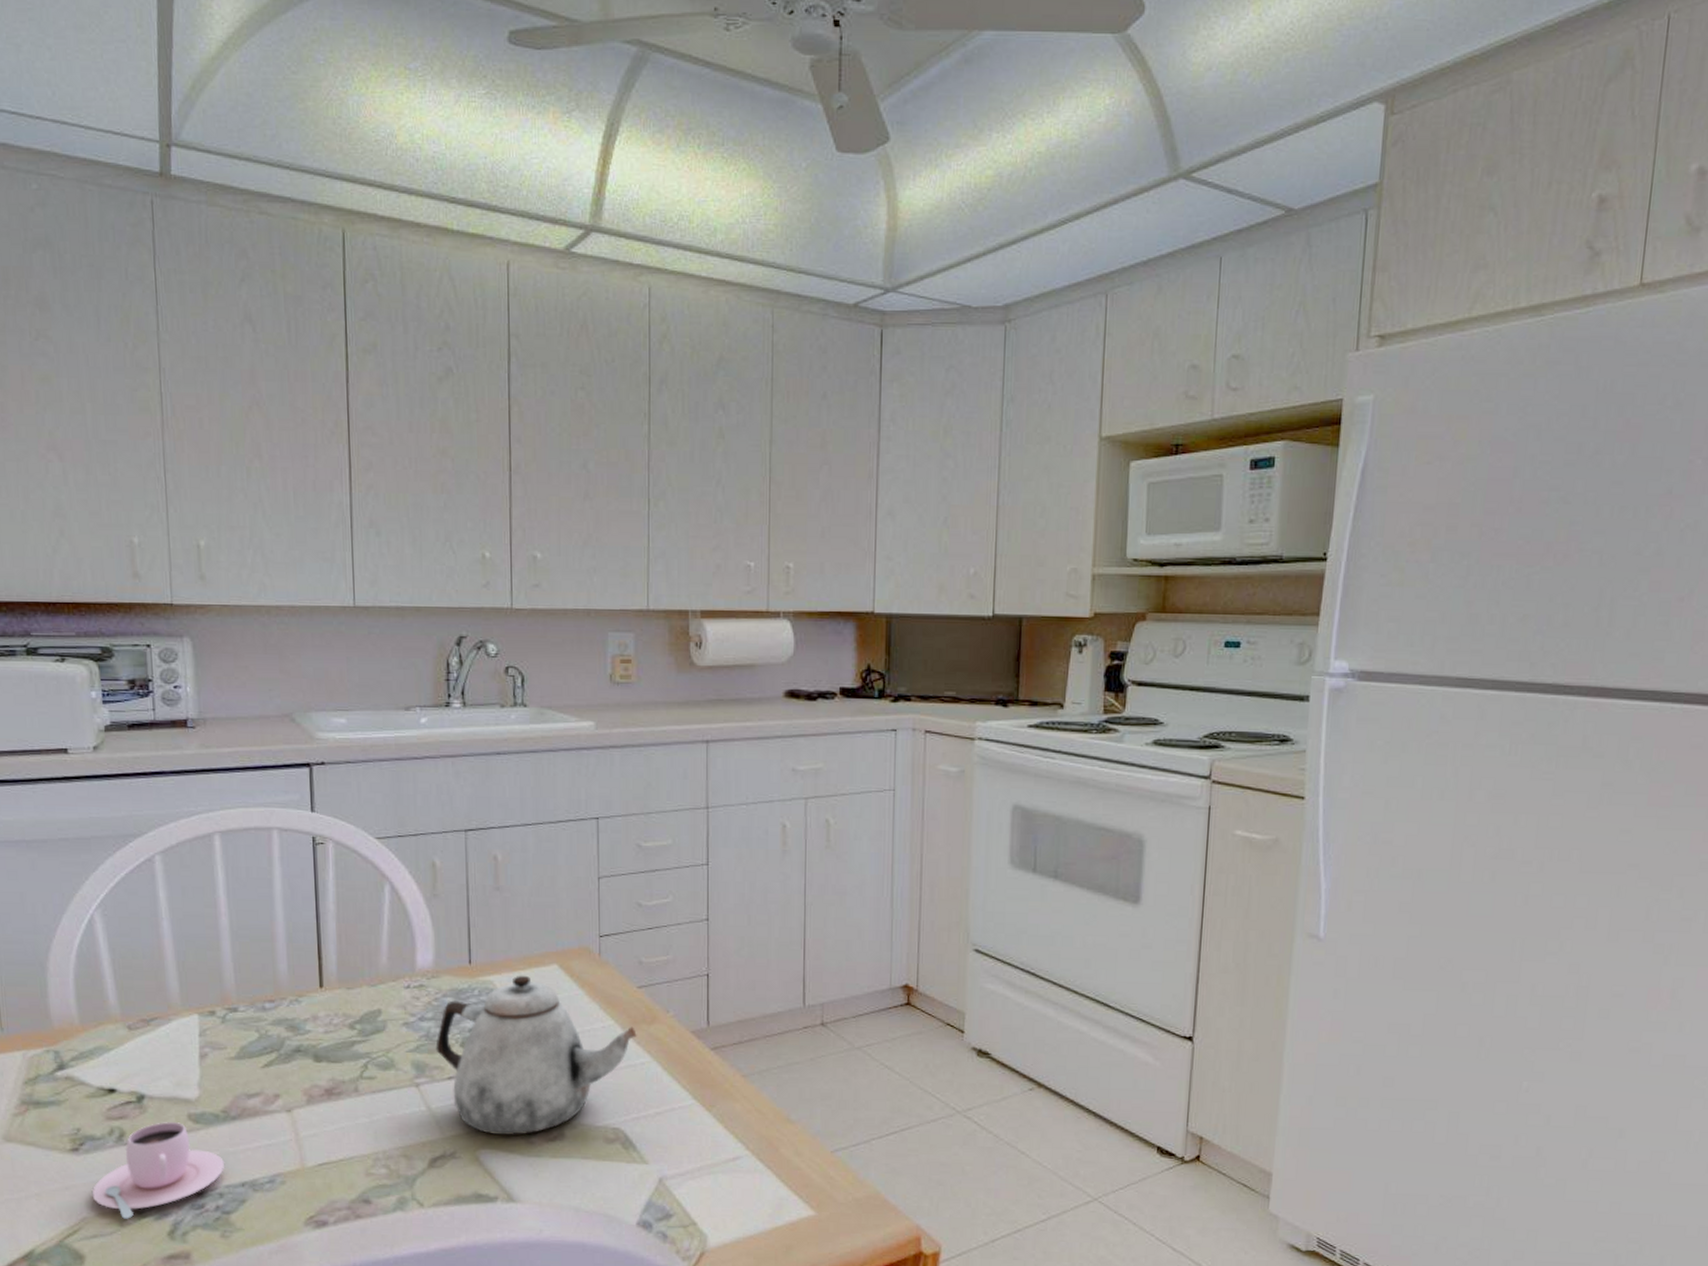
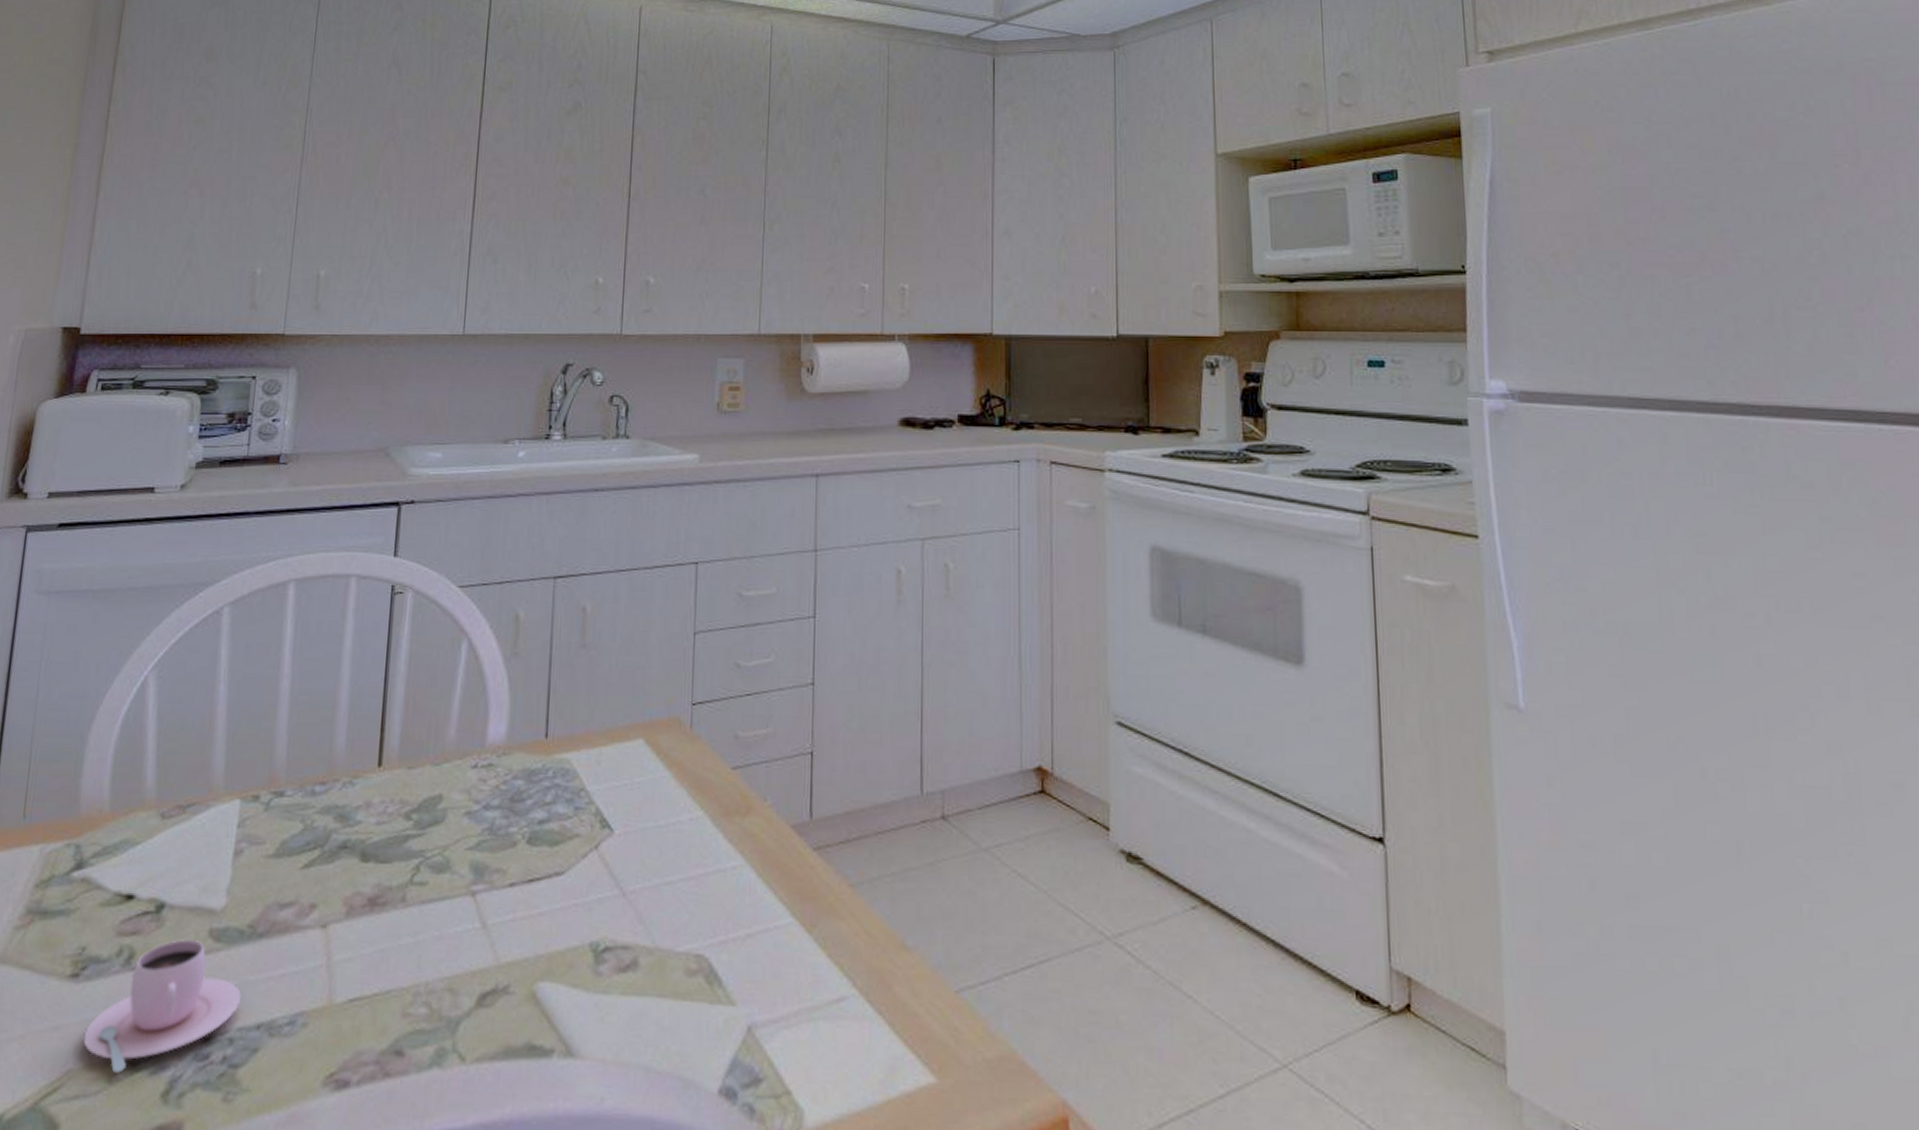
teapot: present [435,975,637,1135] -> none [499,752,729,963]

